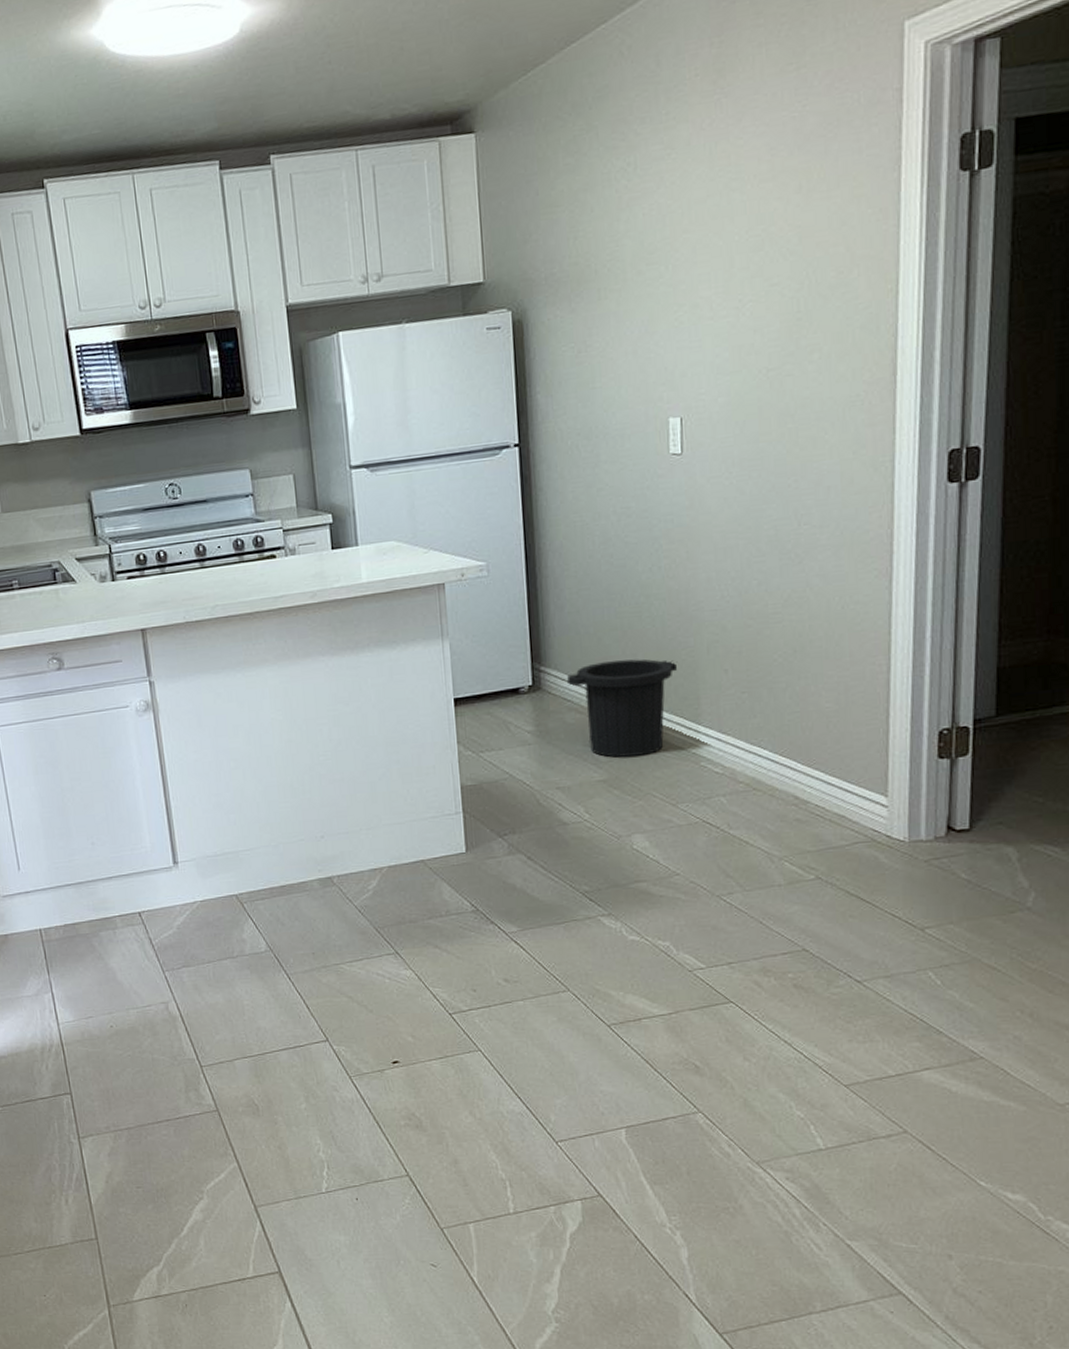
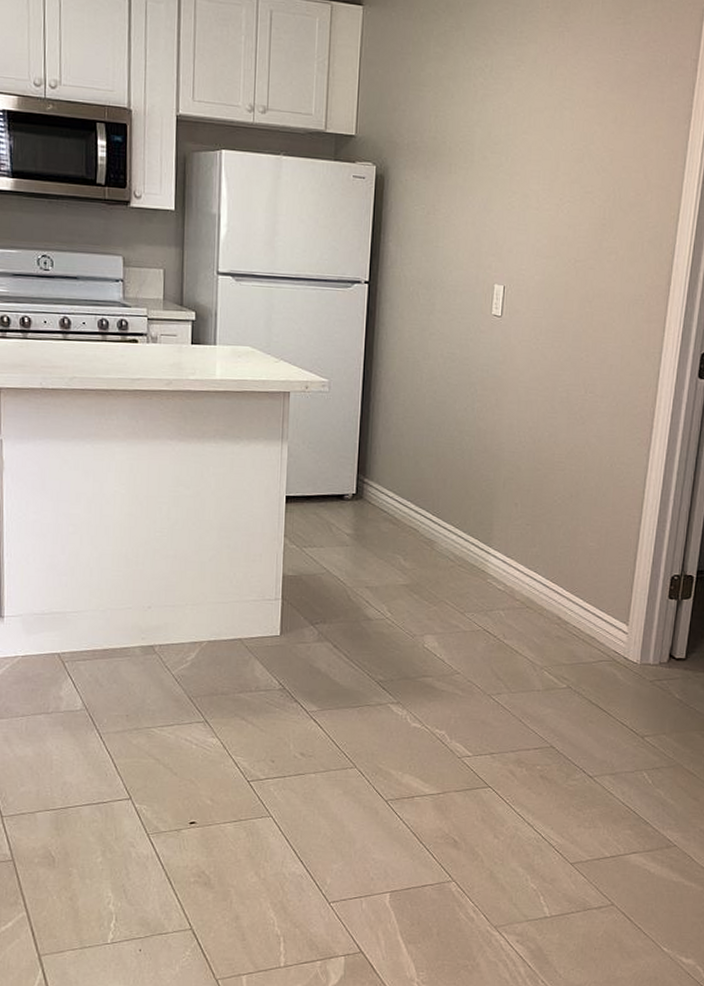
trash can: present [567,659,678,758] -> none [386,482,479,567]

